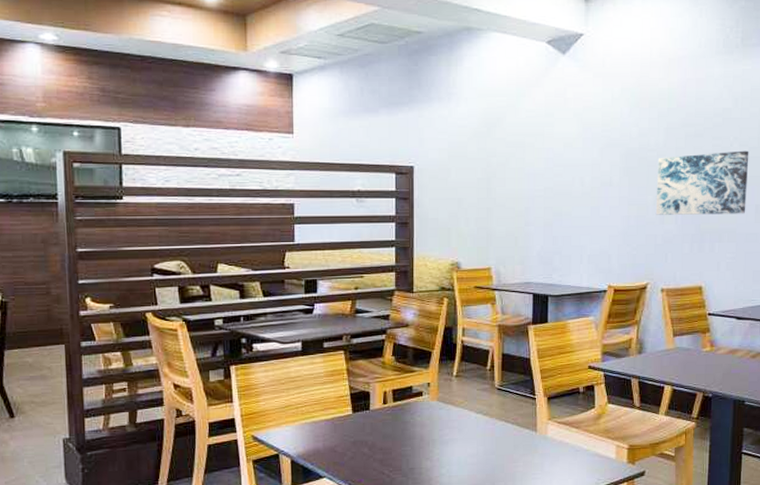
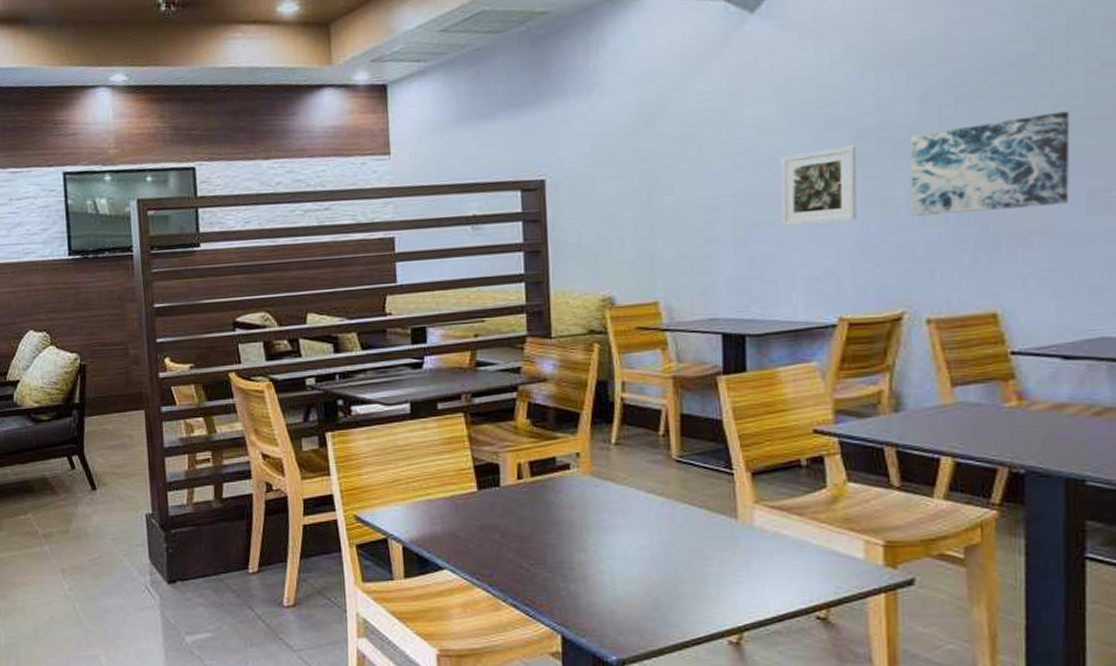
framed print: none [575,161,625,216] -> present [780,145,857,226]

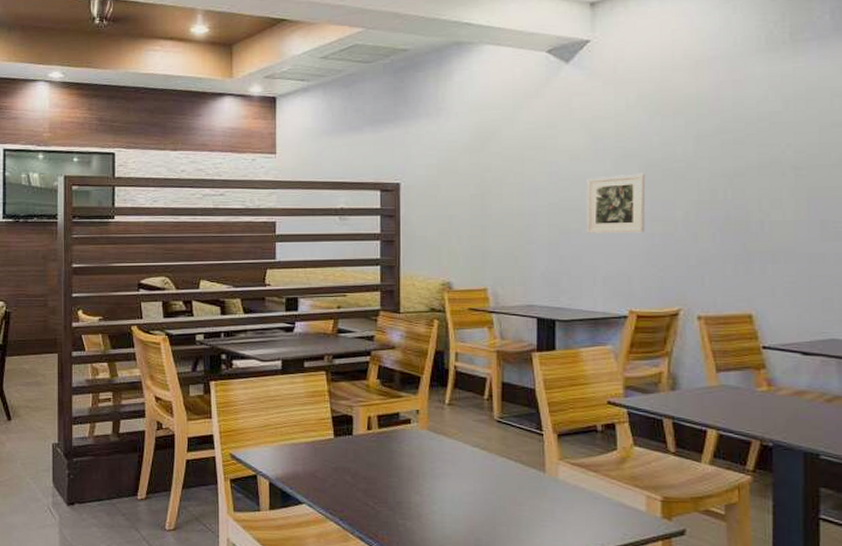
wall art: present [910,111,1070,216] -> none [686,158,808,232]

